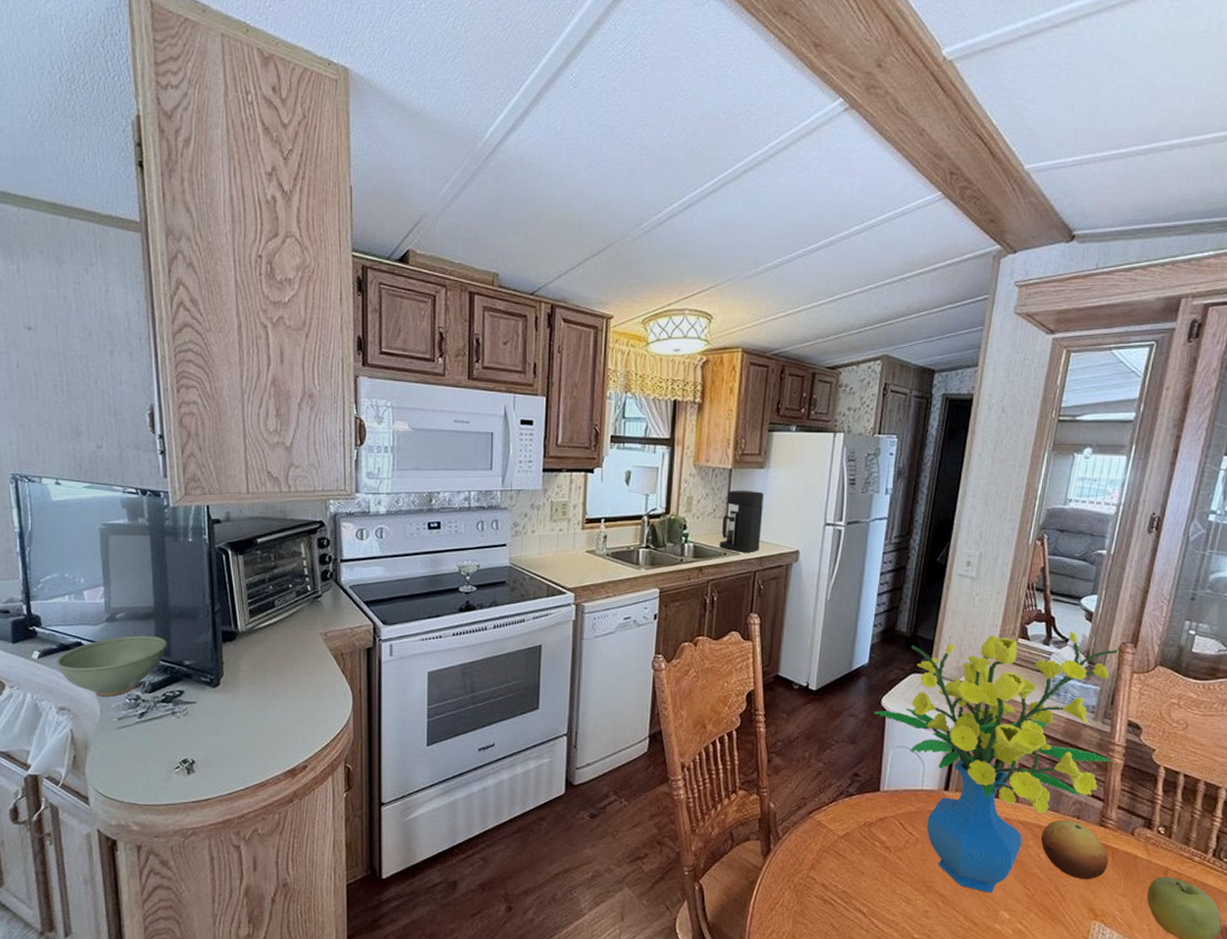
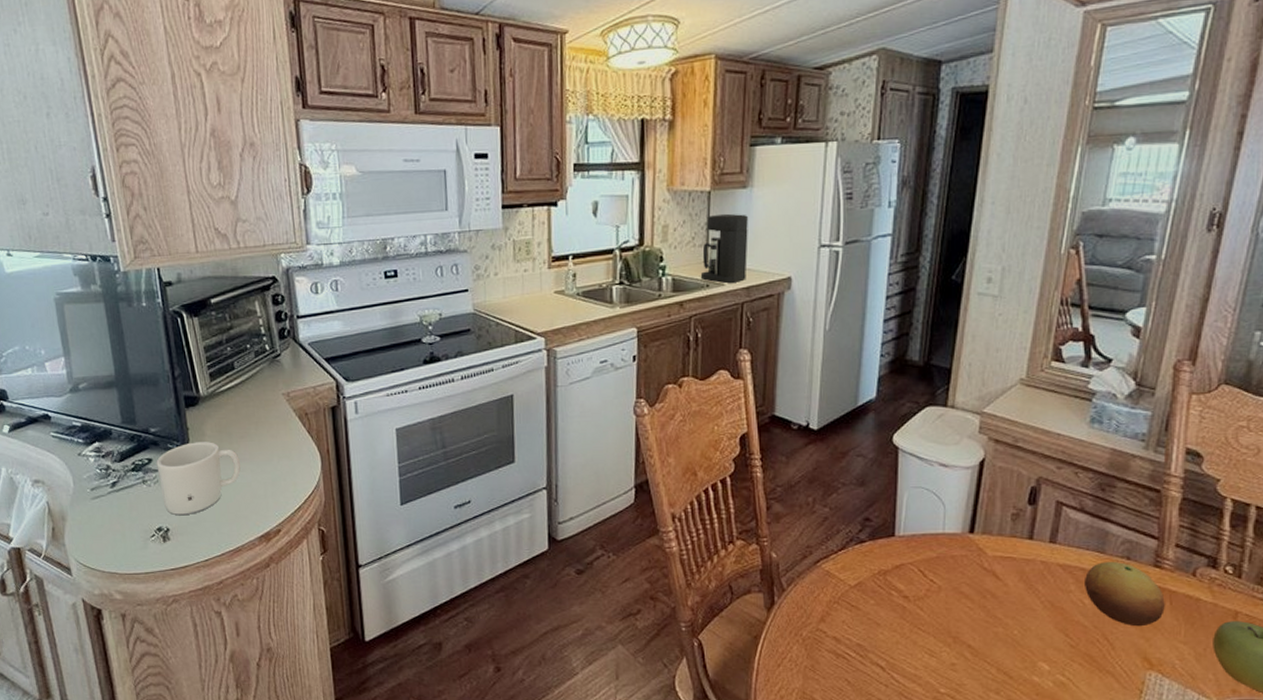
bowl: present [55,635,167,697] -> none [25,404,132,468]
mug: none [188,676,273,749] -> present [156,442,241,516]
bouquet: present [873,632,1118,893] -> none [883,351,1172,643]

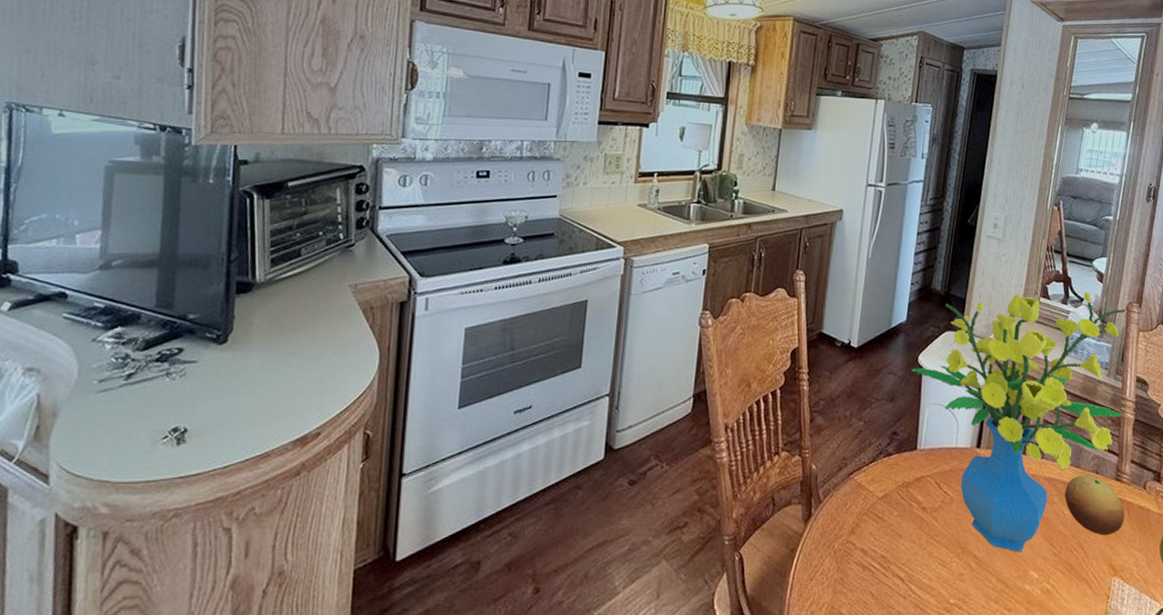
mug: present [156,442,241,516] -> none [186,332,289,415]
coffee maker: present [700,213,748,284] -> none [767,149,811,211]
bouquet: none [883,351,1172,643] -> present [910,292,1125,552]

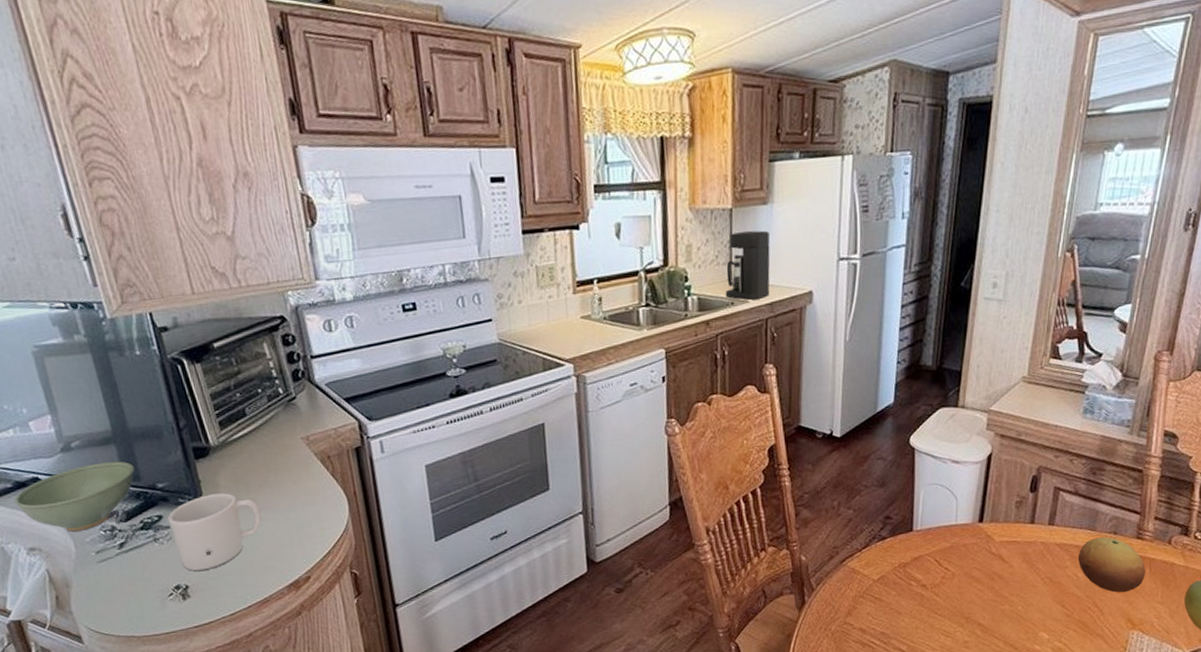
bowl: none [29,285,170,355] -> present [13,461,135,532]
mug: none [186,332,289,415] -> present [167,493,262,572]
coffee maker: none [767,149,811,211] -> present [725,230,770,301]
bouquet: present [910,292,1125,552] -> none [901,345,1153,617]

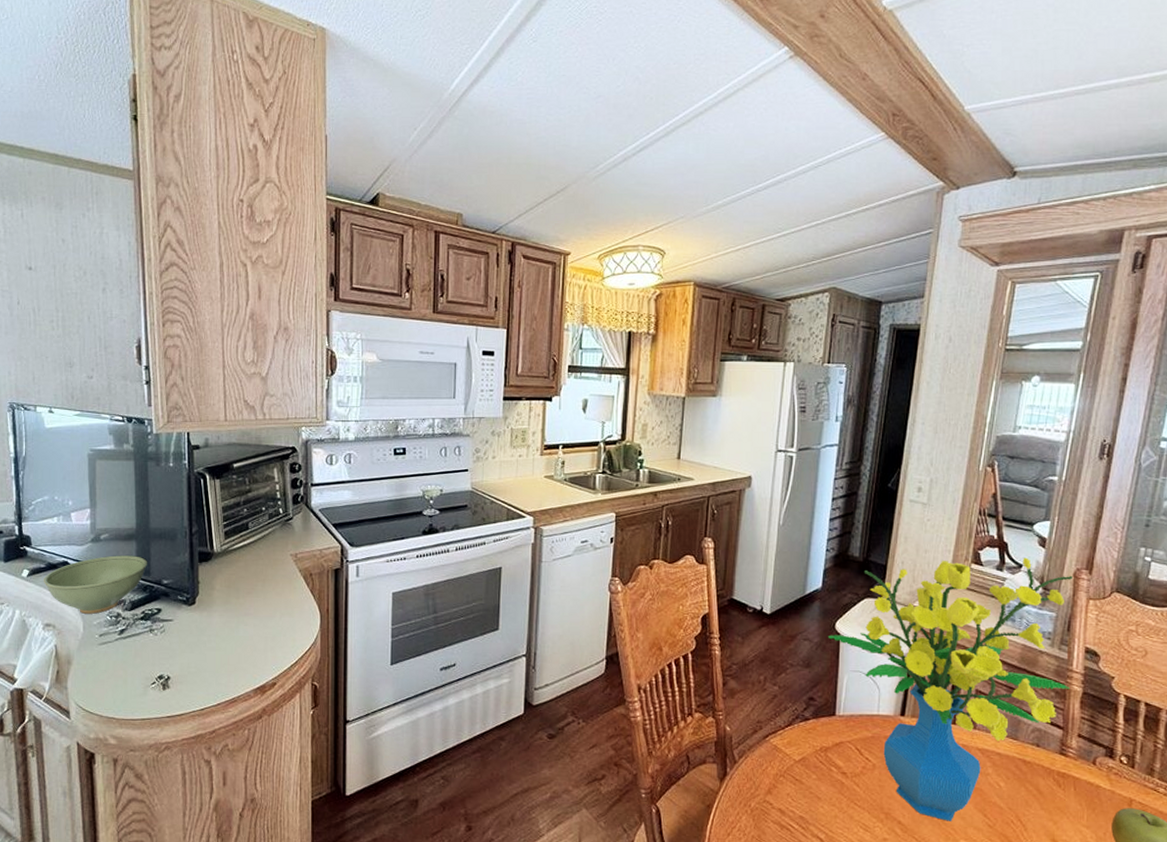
mug: present [167,493,262,572] -> none [165,595,245,665]
coffee maker: present [725,230,770,301] -> none [673,417,716,479]
bouquet: none [901,345,1153,617] -> present [827,557,1072,821]
fruit: present [1078,536,1146,593] -> none [1000,747,1070,810]

